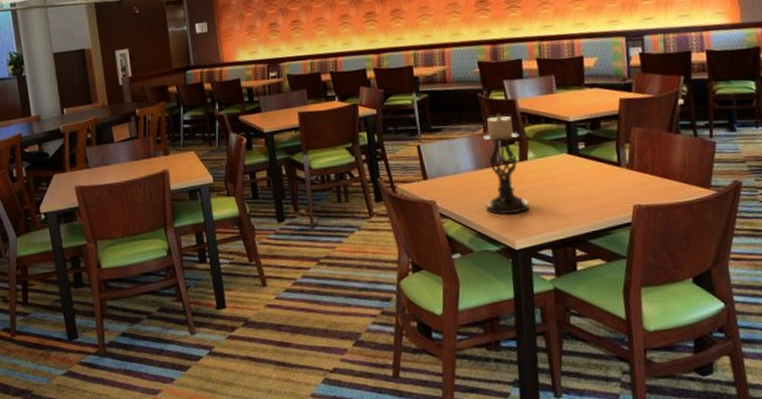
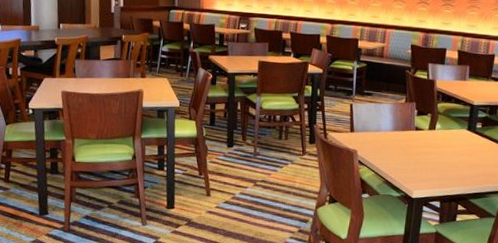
candle holder: present [482,113,530,214] -> none [395,89,432,170]

